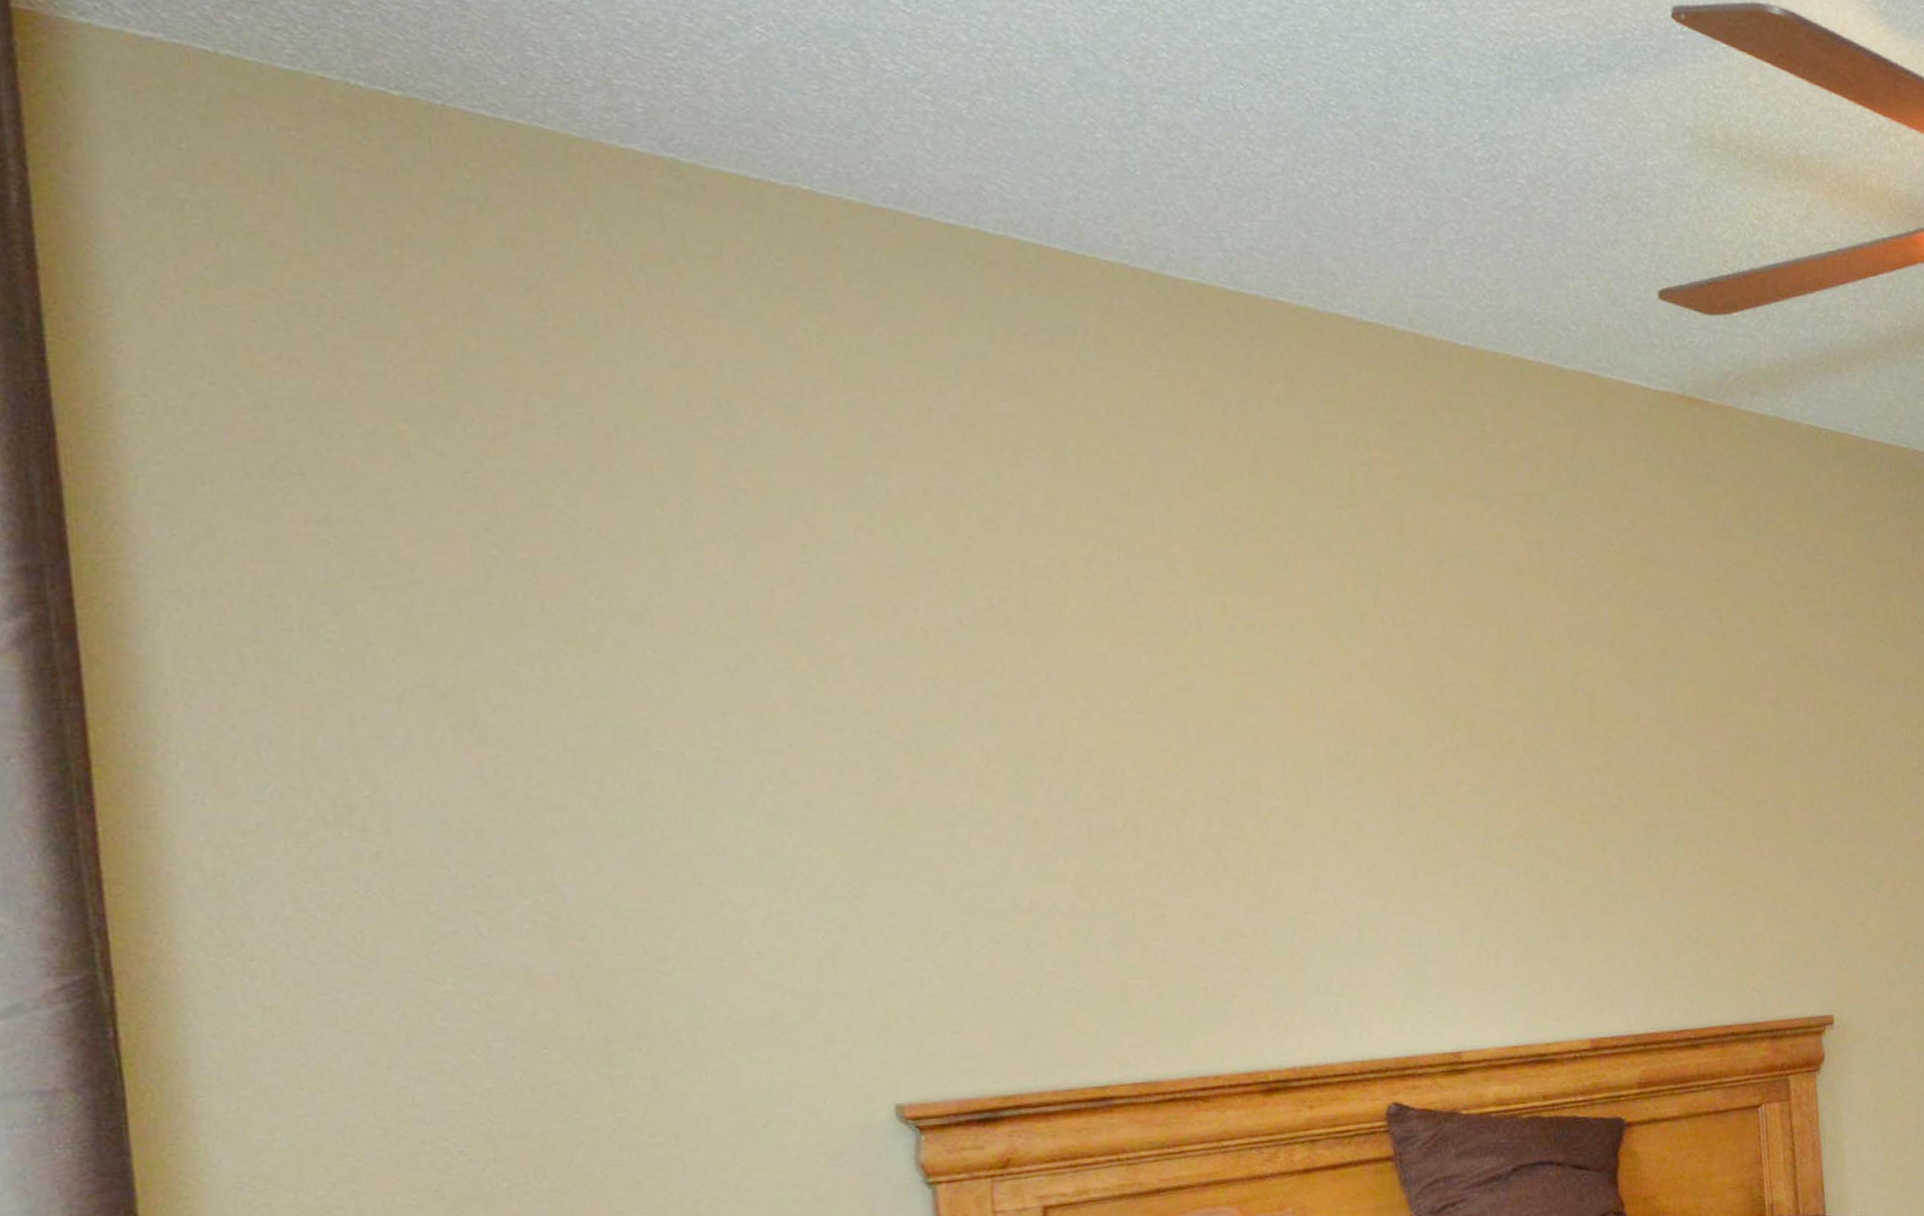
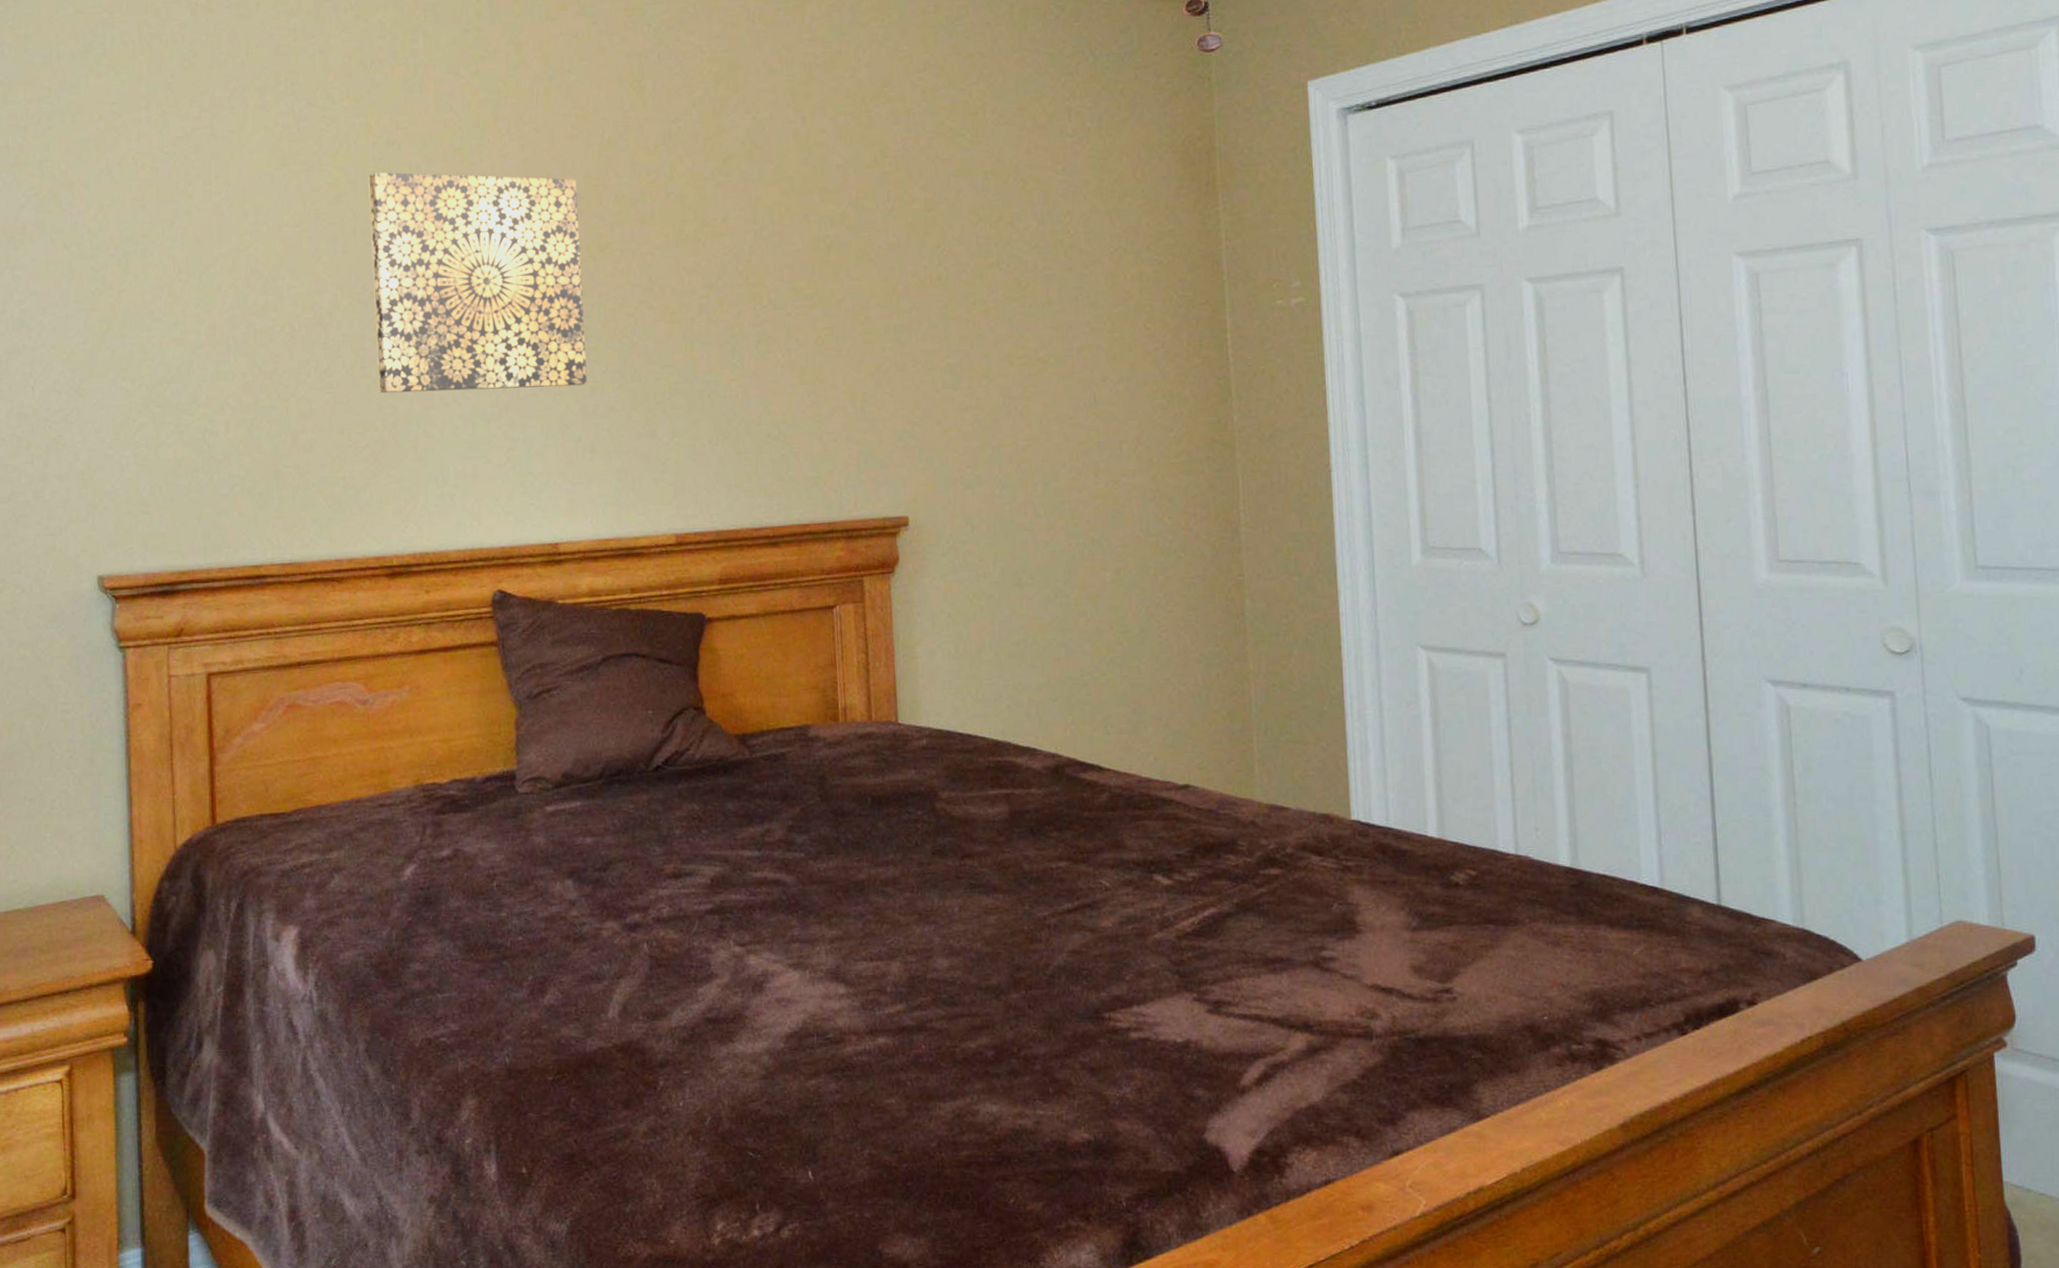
wall art: none [1225,656,1489,897] -> present [368,172,587,394]

